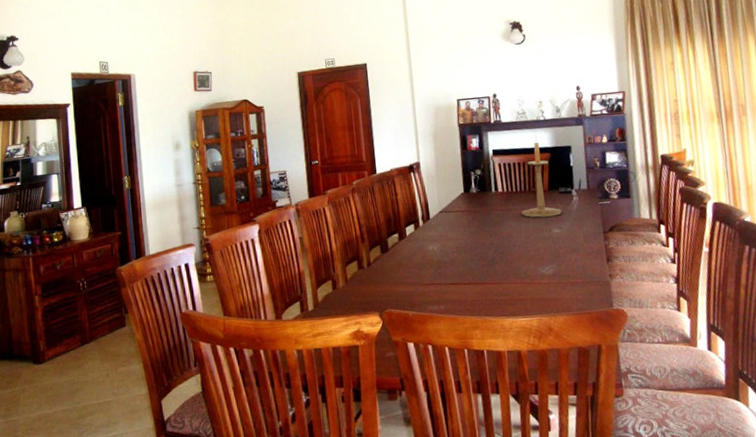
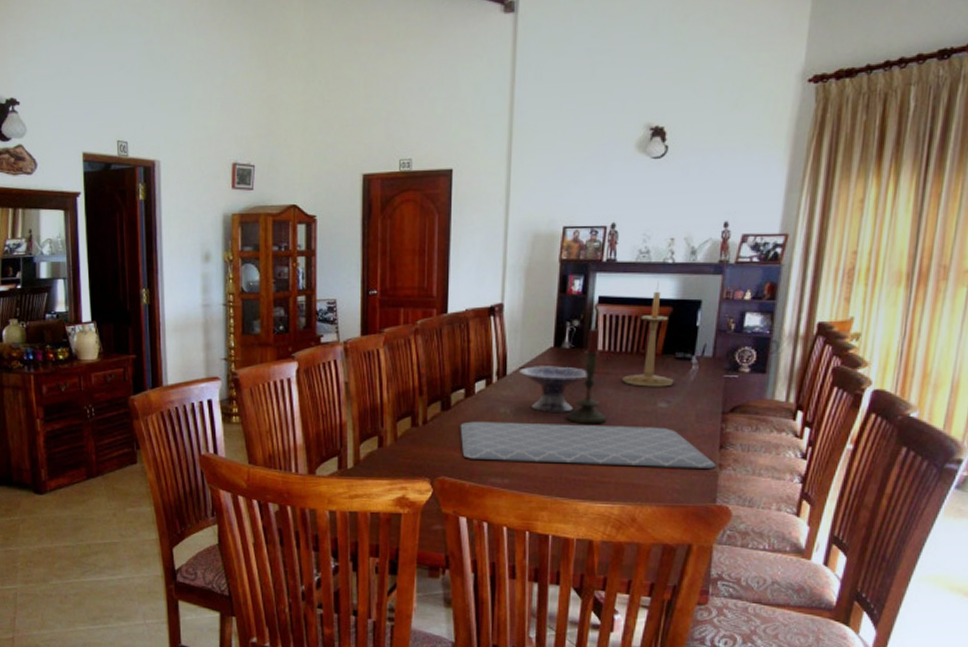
placemat: none [398,249,607,293] -> present [460,421,716,470]
decorative bowl: none [439,207,494,246] -> present [518,366,588,412]
candle: none [482,173,515,253] -> present [566,326,607,424]

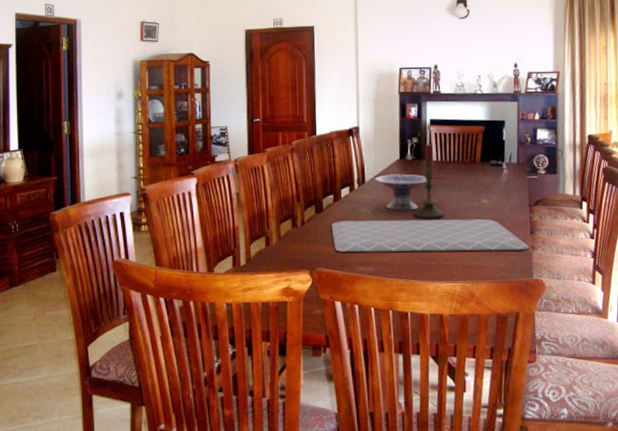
candlestick: present [623,280,674,387] -> none [453,106,492,188]

